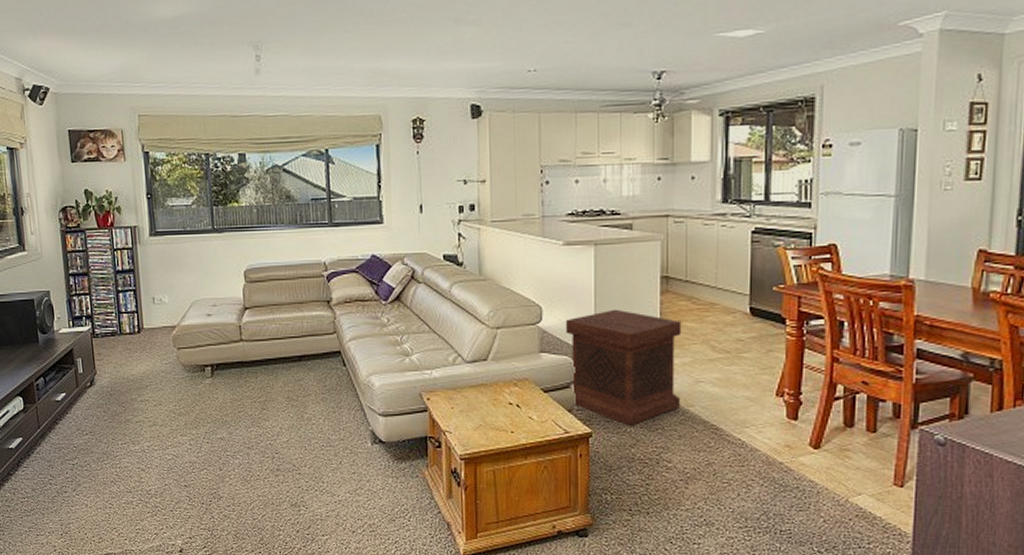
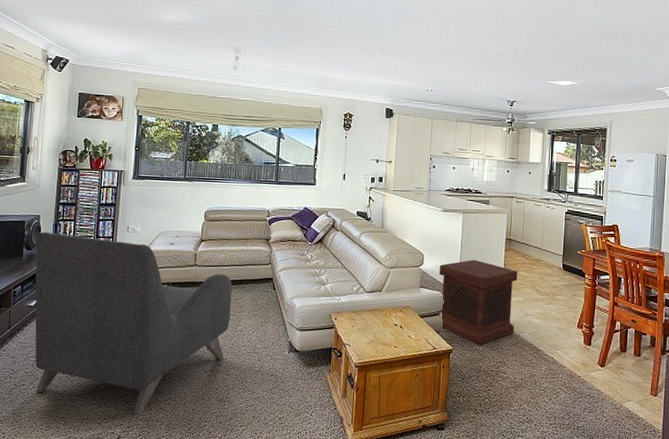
armchair: none [49,310,294,524] -> present [35,231,232,416]

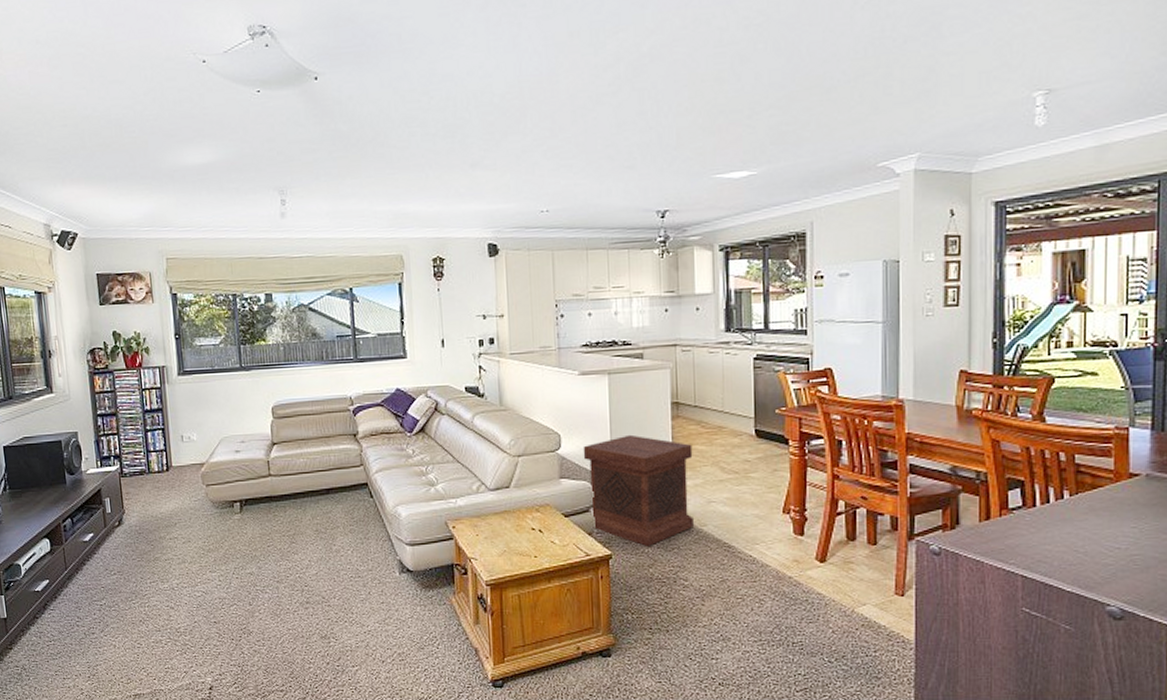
armchair: present [35,231,232,416] -> none [77,451,322,661]

